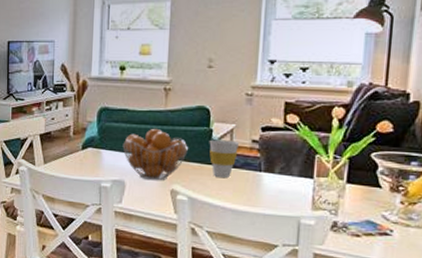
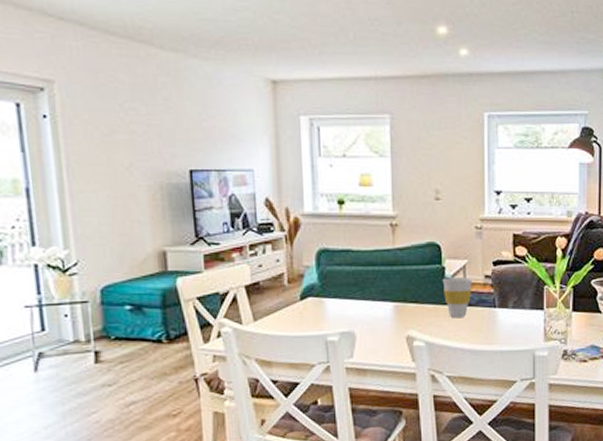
fruit basket: present [122,128,188,181] -> none [348,269,421,329]

